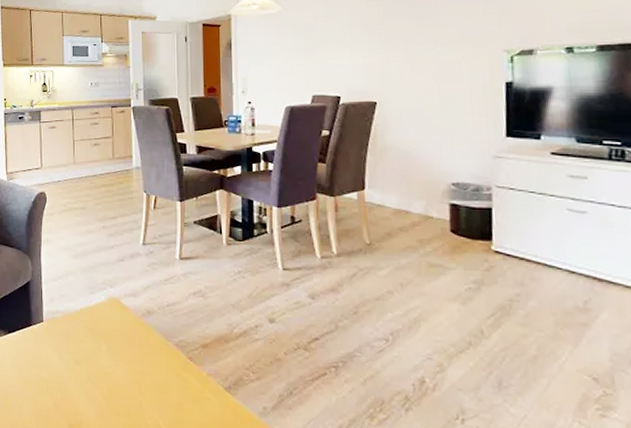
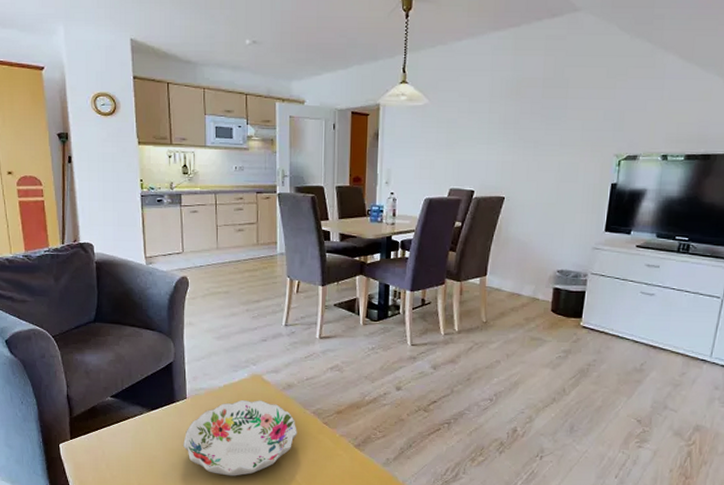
decorative bowl: none [39,325,159,416] -> present [183,399,297,476]

